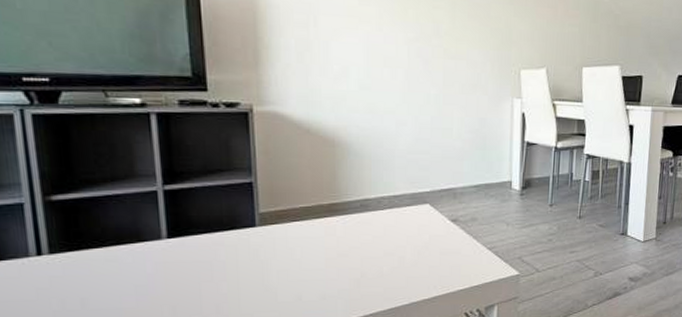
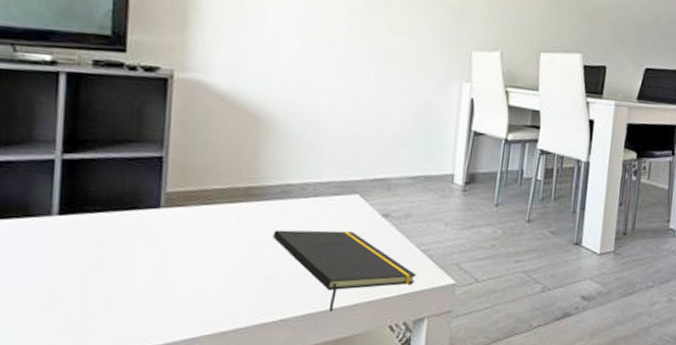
notepad: none [357,236,485,305] -> present [273,229,416,312]

